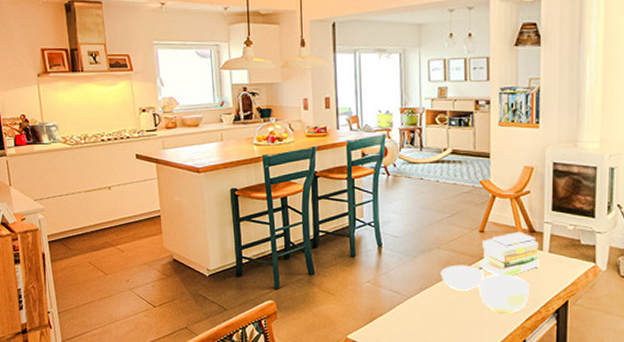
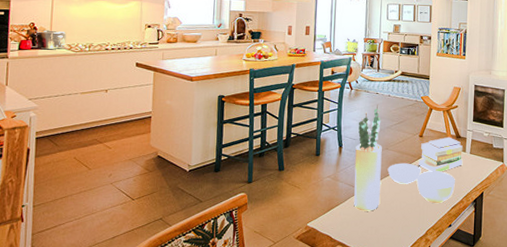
vase: none [398,192,433,323] -> present [354,104,382,211]

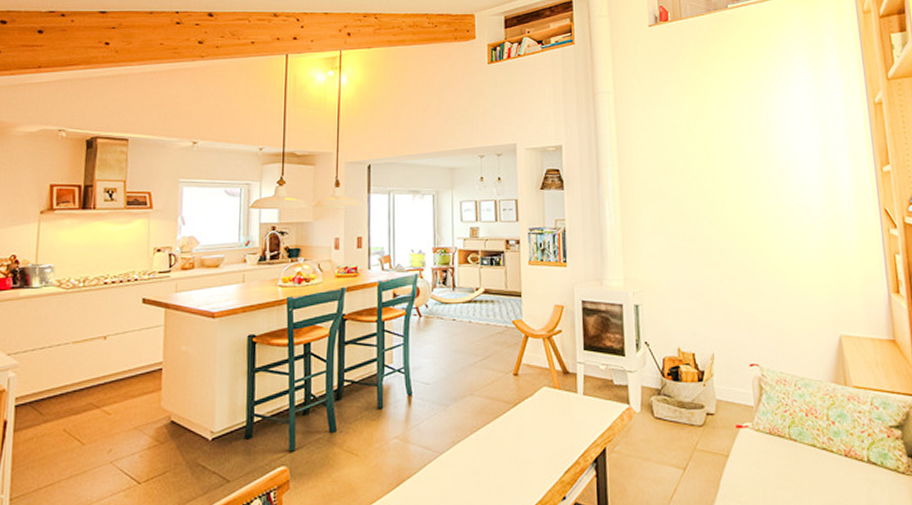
vase: present [354,104,382,211] -> none [430,333,466,484]
bowl: present [387,163,421,184] -> none [474,412,519,443]
bowl: present [416,171,455,204] -> none [514,421,566,468]
books: present [418,136,463,172] -> none [515,373,575,423]

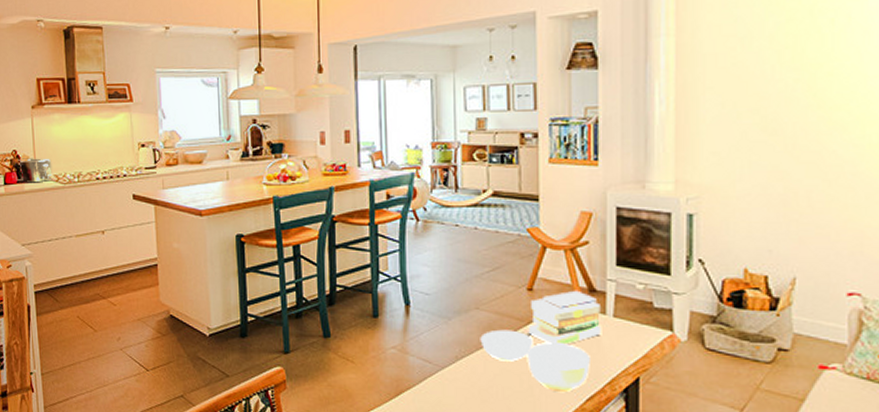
bowl: none [474,412,519,443] -> present [480,329,533,362]
bowl: none [514,421,566,468] -> present [526,342,590,393]
books: none [515,373,575,423] -> present [528,290,602,345]

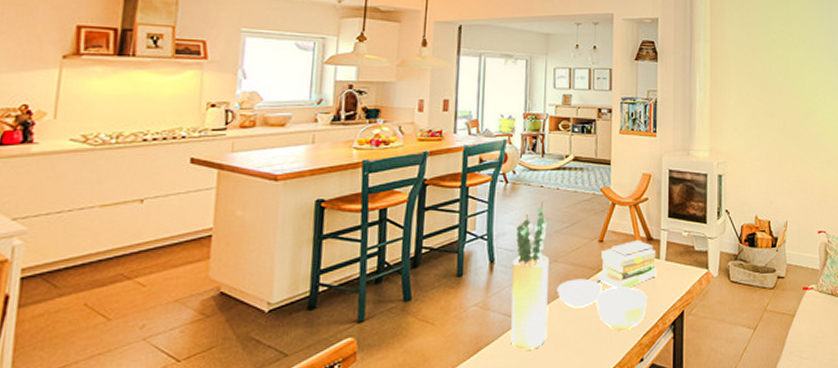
toaster: present [16,158,53,183] -> none [20,114,81,144]
vase: none [429,241,471,399] -> present [511,200,549,350]

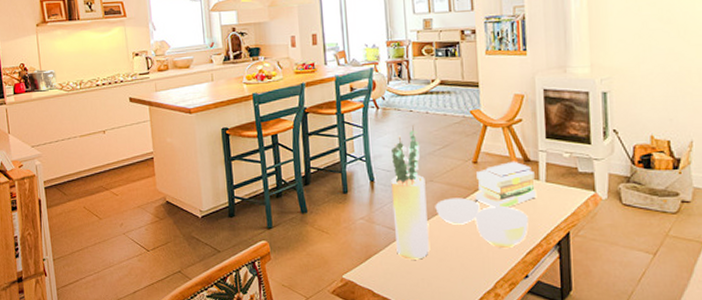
toaster: none [20,114,81,144] -> present [24,69,57,92]

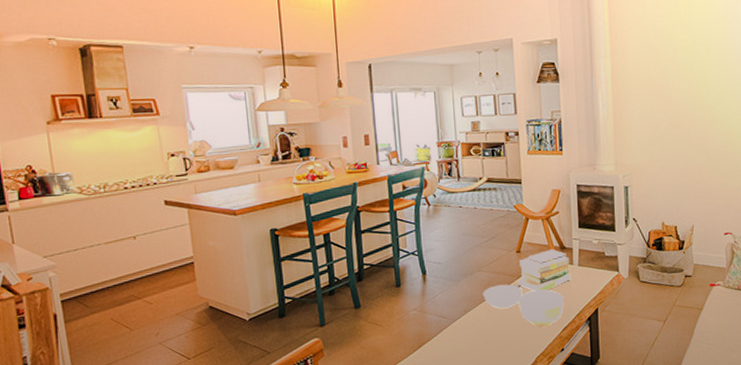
vase: present [391,124,429,260] -> none [442,219,478,344]

